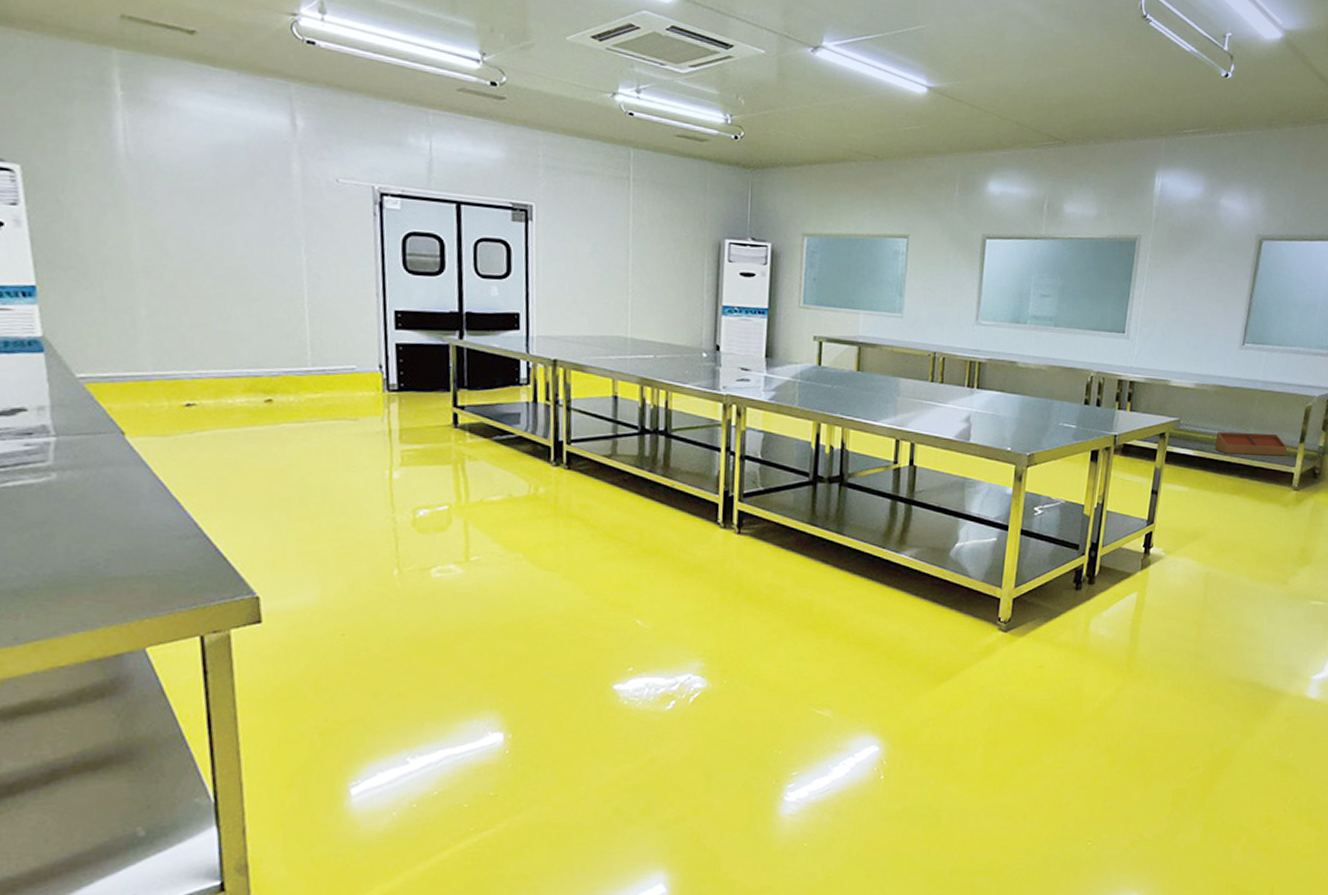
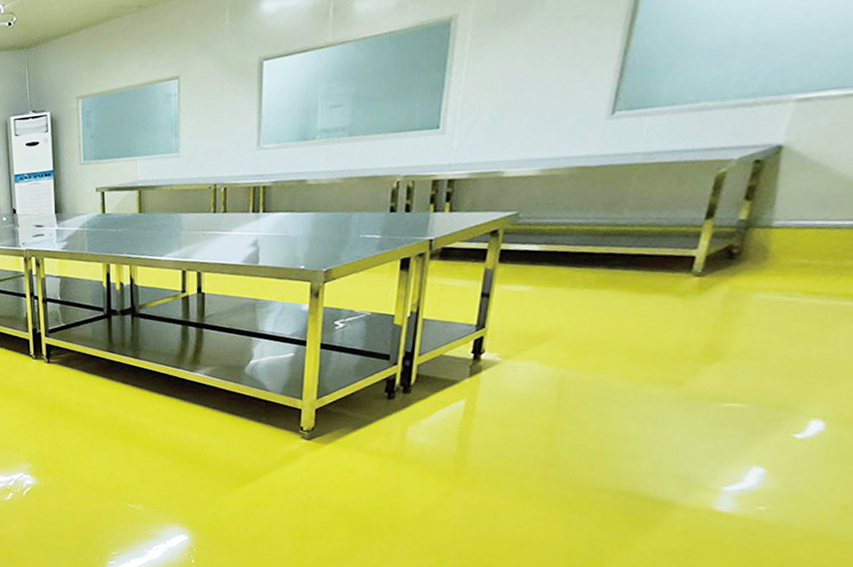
storage bin: present [1214,432,1288,456] -> none [569,213,686,244]

